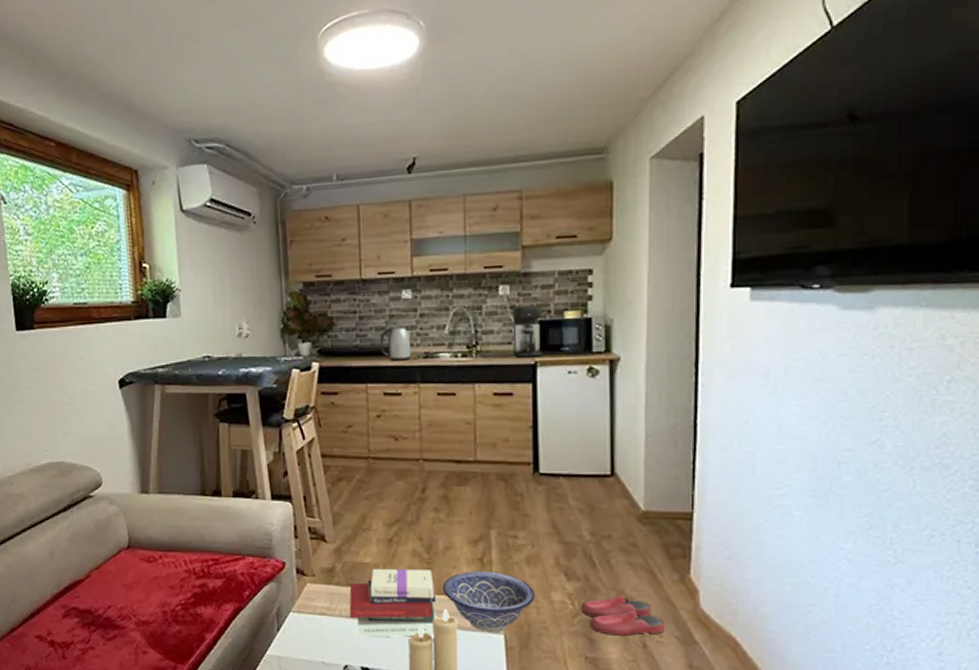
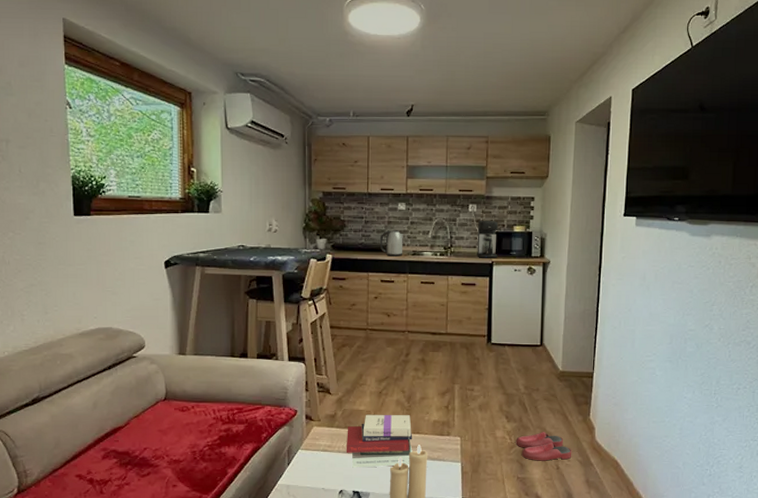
decorative bowl: present [442,570,535,632] -> none [417,415,484,461]

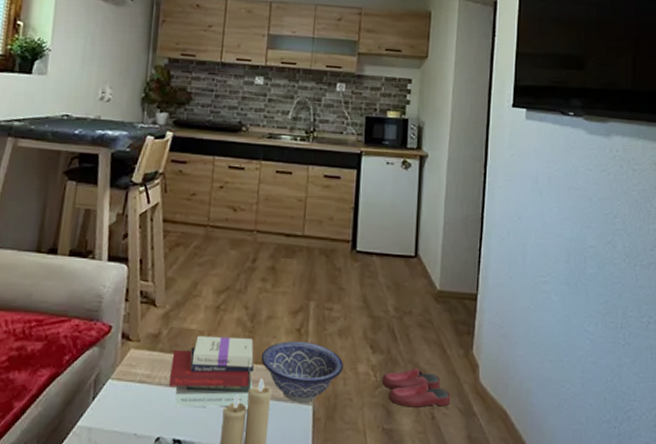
kettle: present [379,230,403,256] -> none [230,107,259,139]
decorative bowl: none [417,415,484,461] -> present [260,340,343,403]
coffee maker: present [477,221,499,258] -> none [343,102,370,148]

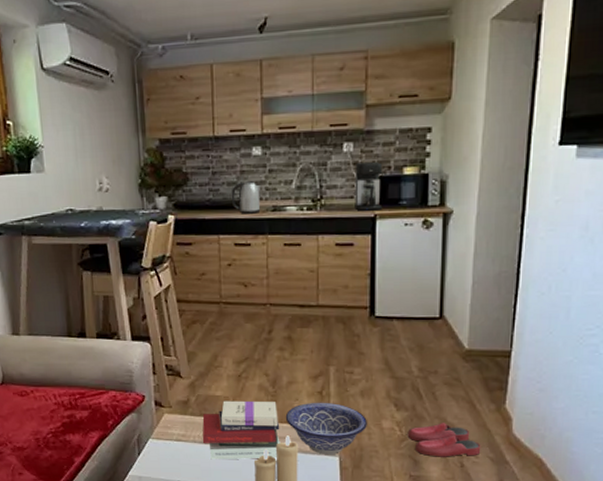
kettle: none [230,107,259,139] -> present [231,181,261,214]
coffee maker: none [343,102,370,148] -> present [355,162,383,211]

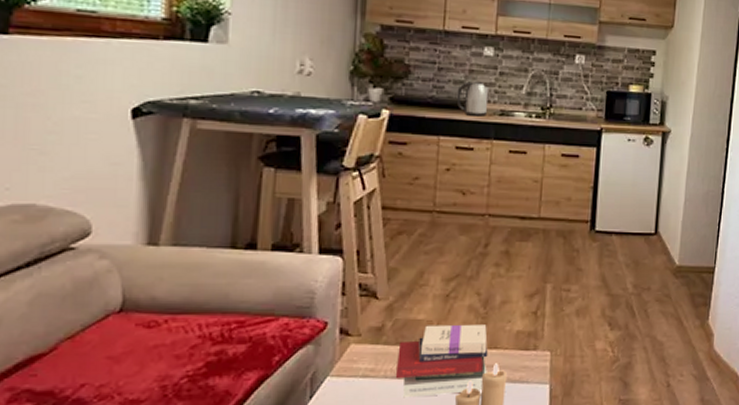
decorative bowl: present [285,402,367,454] -> none [495,323,581,383]
coffee maker: present [355,162,383,211] -> none [582,76,611,124]
slippers: present [407,423,481,457] -> none [619,341,686,378]

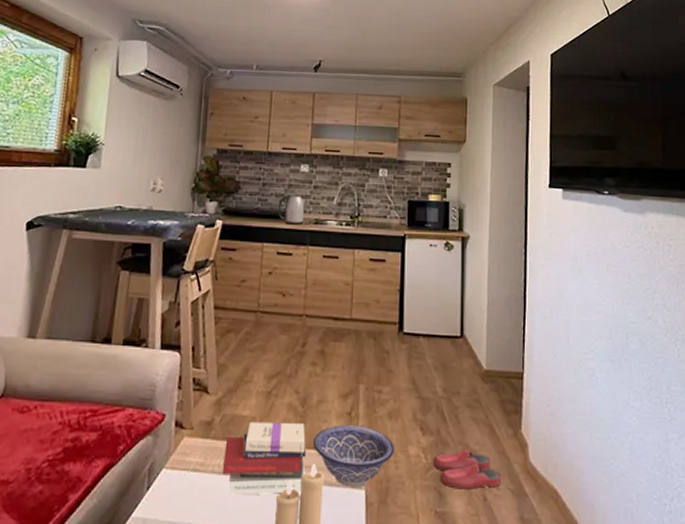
decorative bowl: none [495,323,581,383] -> present [312,424,394,487]
slippers: none [619,341,686,378] -> present [433,449,502,489]

